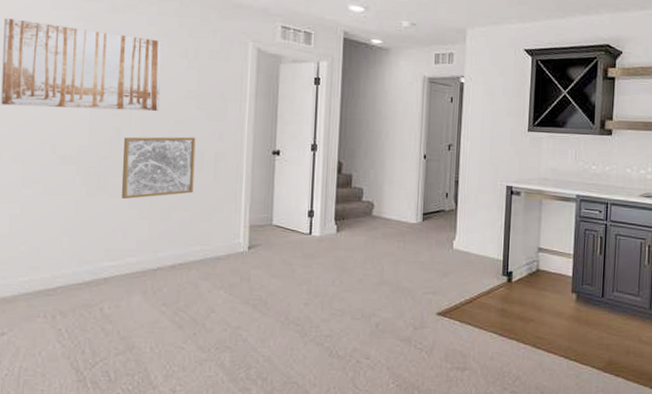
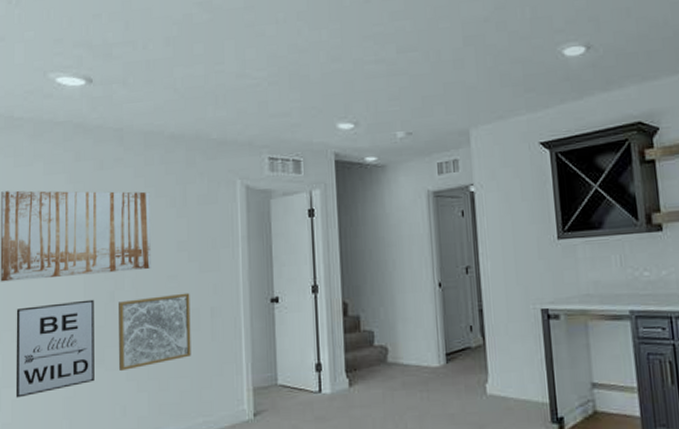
wall art: none [14,131,99,213] -> present [15,299,94,398]

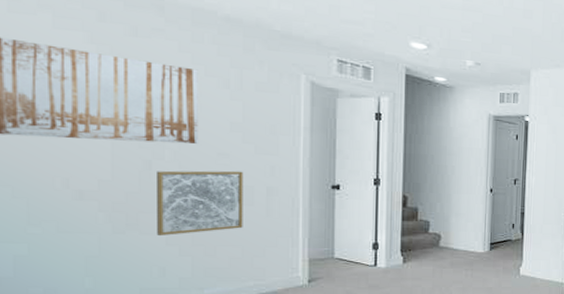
wall art: present [15,299,94,398] -> none [16,164,126,254]

